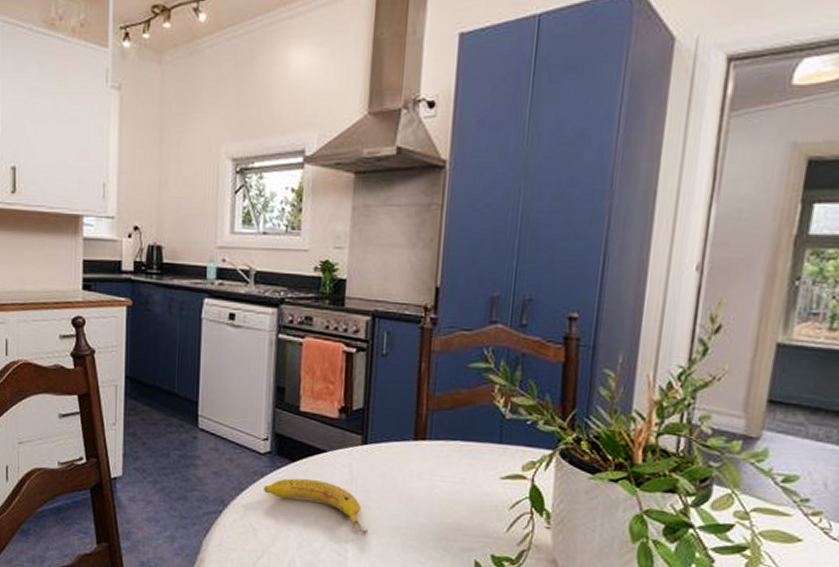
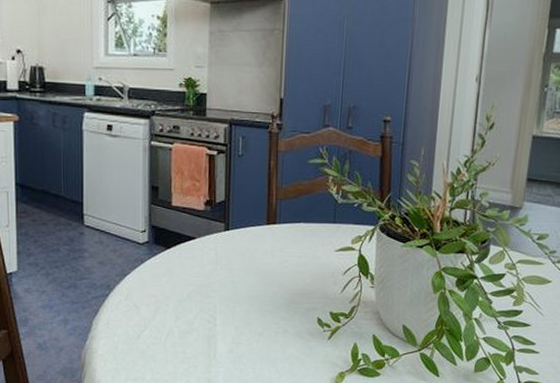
fruit: present [264,478,368,534] -> none [144,262,232,304]

